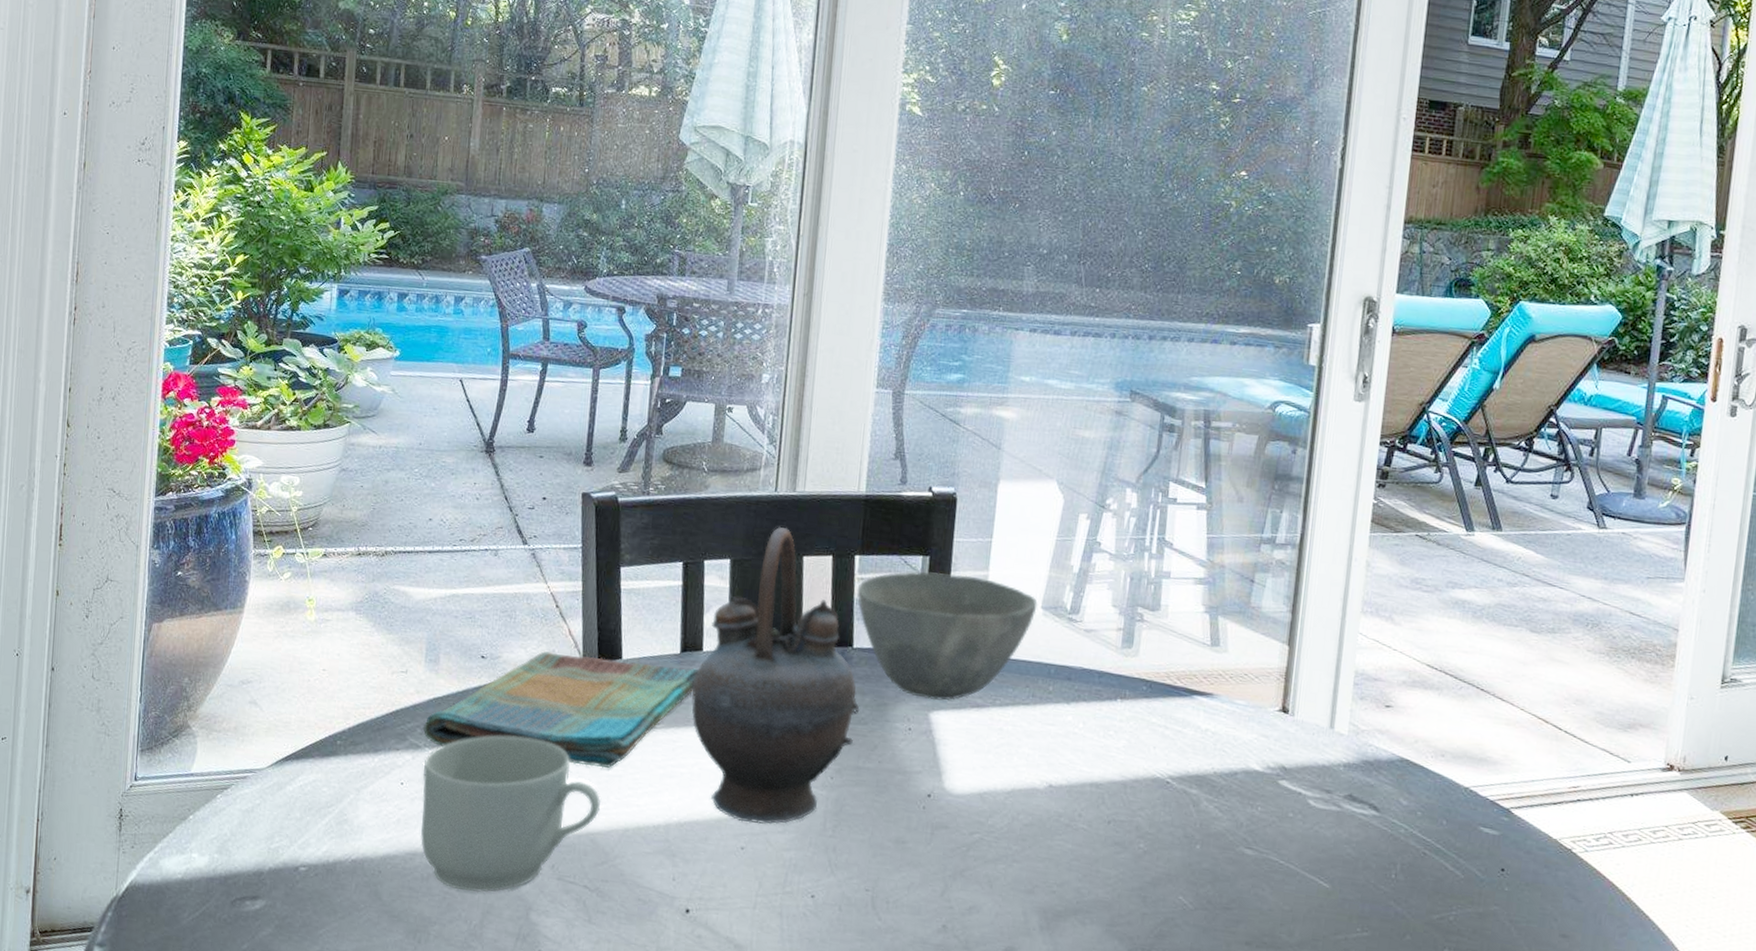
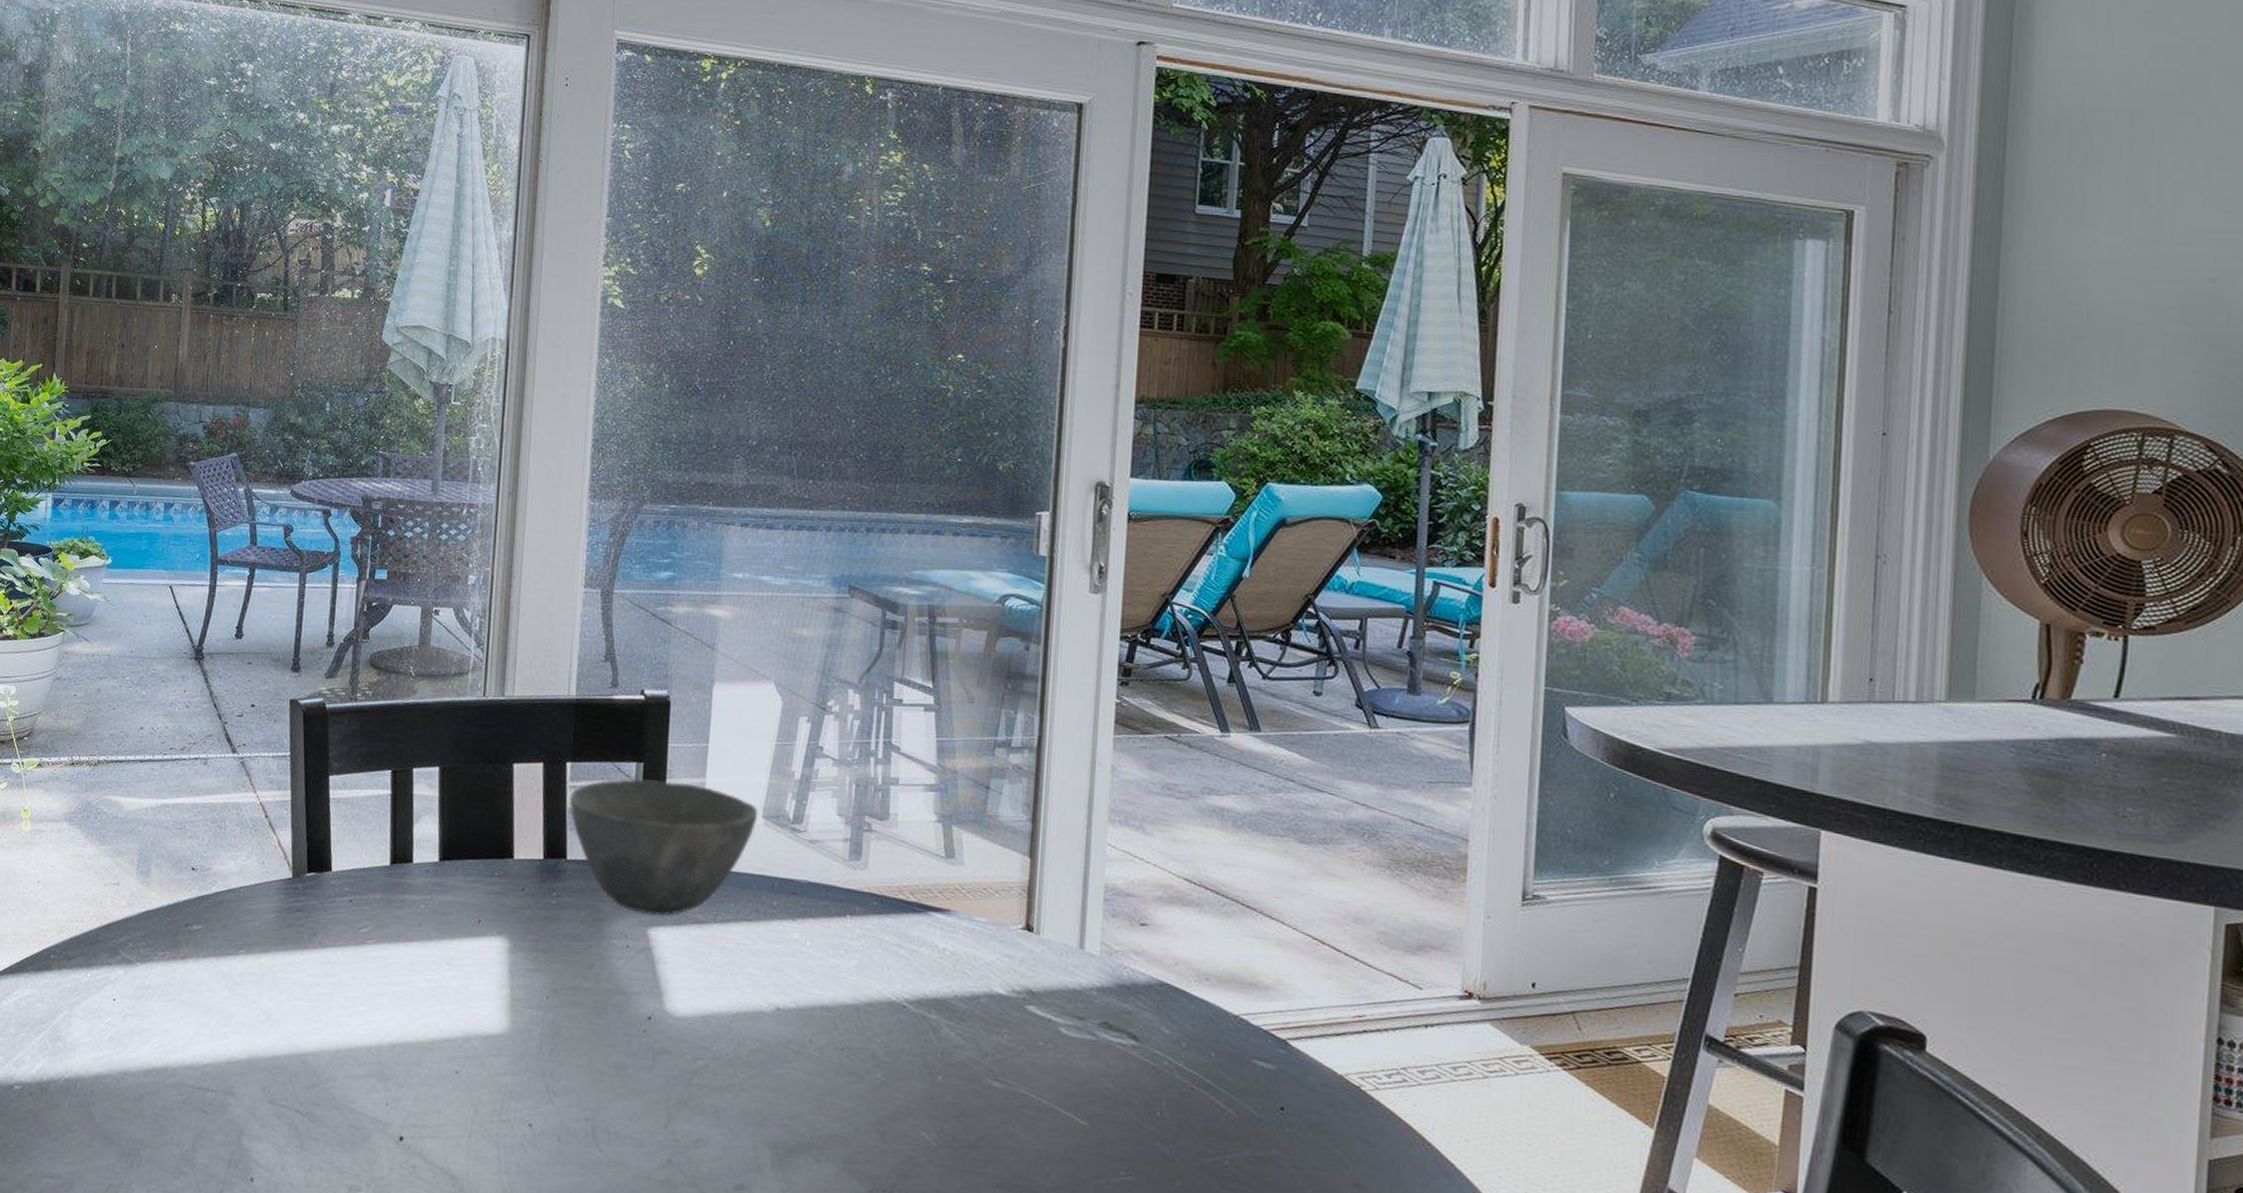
mug: present [420,735,600,893] -> none [132,950,311,1116]
dish towel: present [422,651,699,768] -> none [134,863,409,986]
teapot: present [691,526,860,825] -> none [402,732,575,1047]

